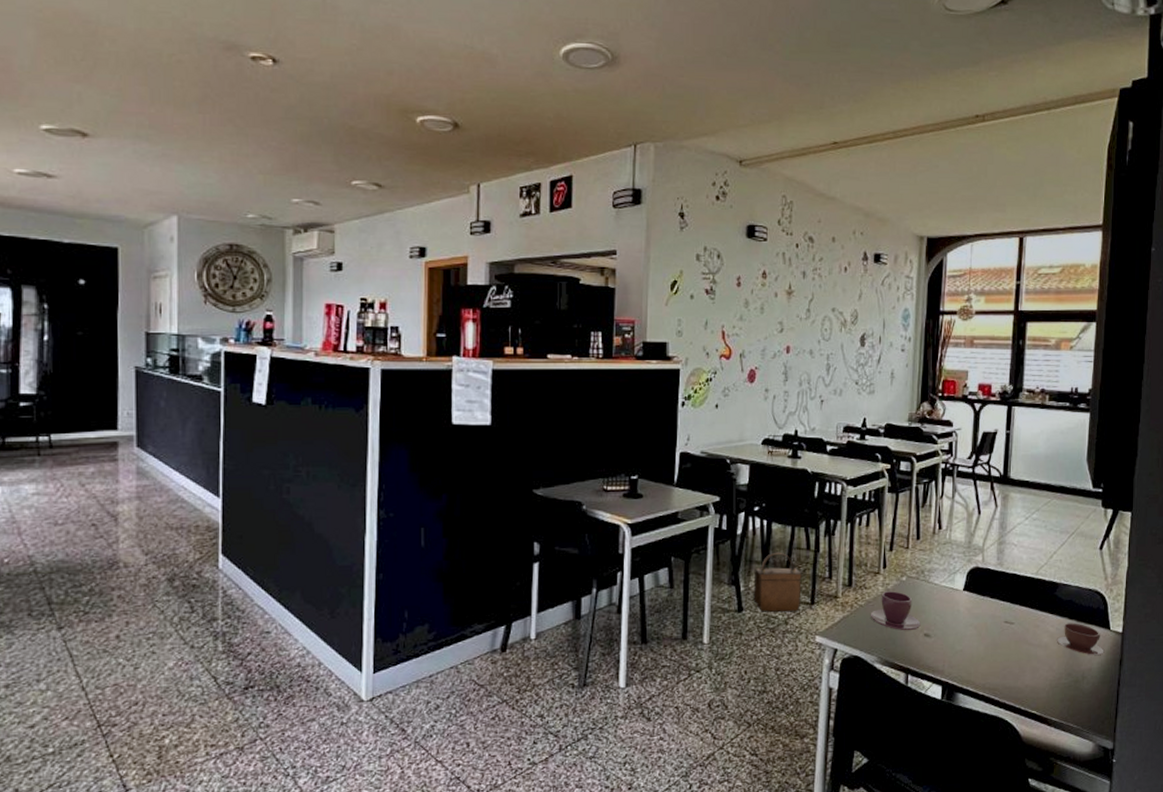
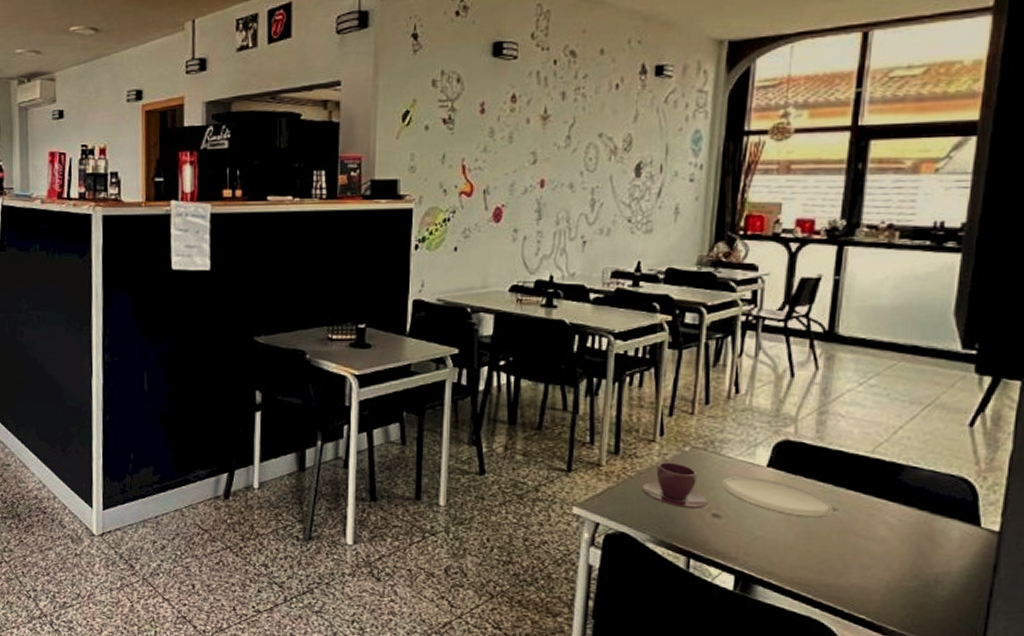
handbag: present [753,552,803,613] -> none [498,411,558,479]
plate: none [931,600,1011,632] -> present [722,477,833,518]
teacup: present [1057,623,1104,655] -> none [899,515,971,556]

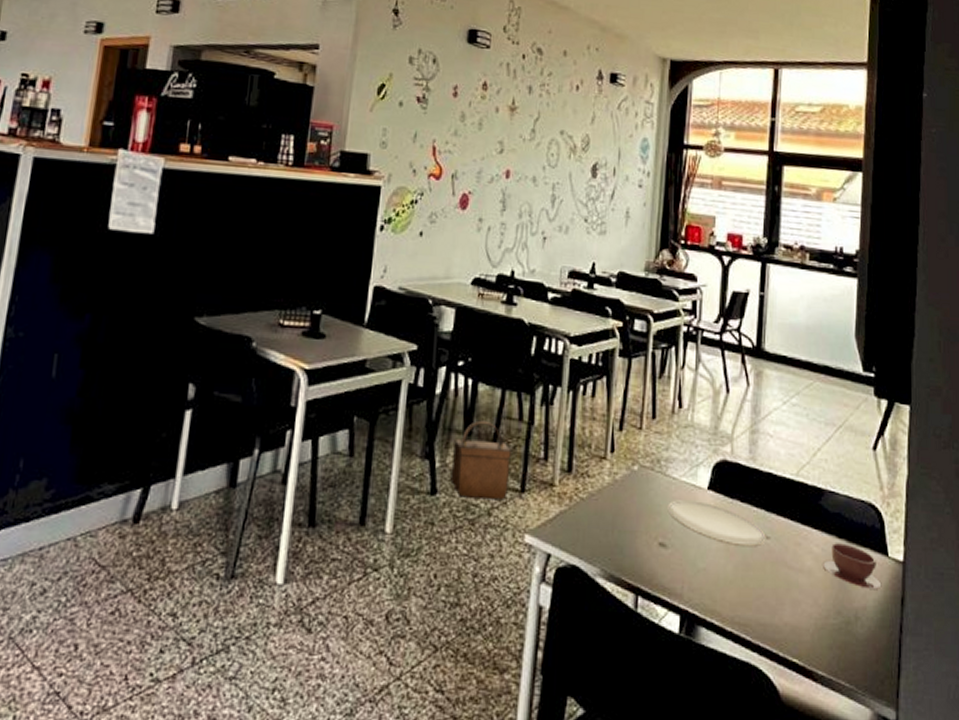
handbag: none [498,411,558,479] -> present [450,420,513,501]
teacup: present [641,462,708,509] -> none [592,483,655,537]
teacup: none [899,515,971,556] -> present [823,543,882,589]

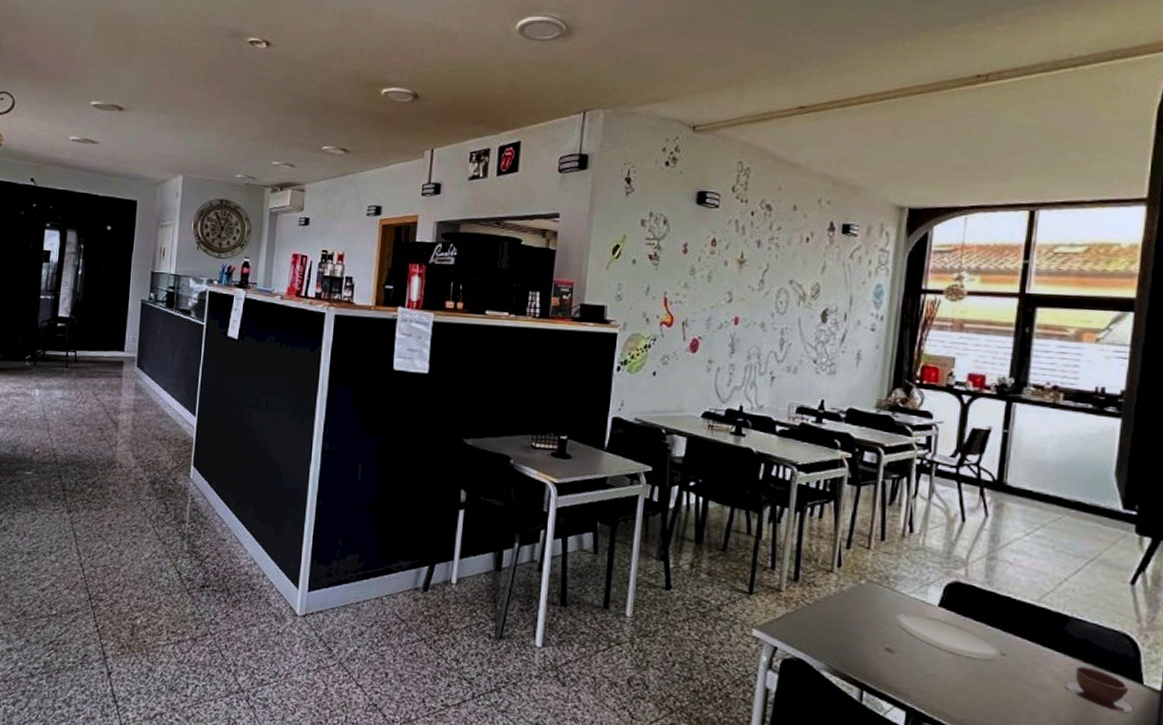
handbag: present [450,420,513,501] -> none [683,532,741,600]

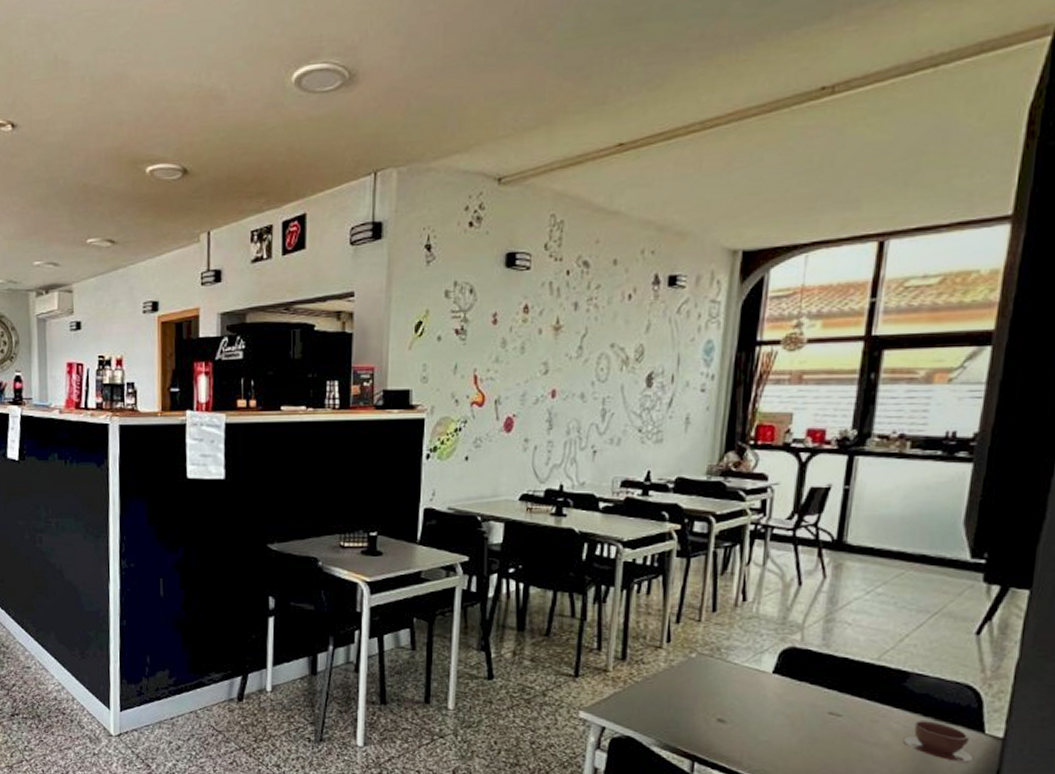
plate: present [895,613,1001,662] -> none [727,683,838,724]

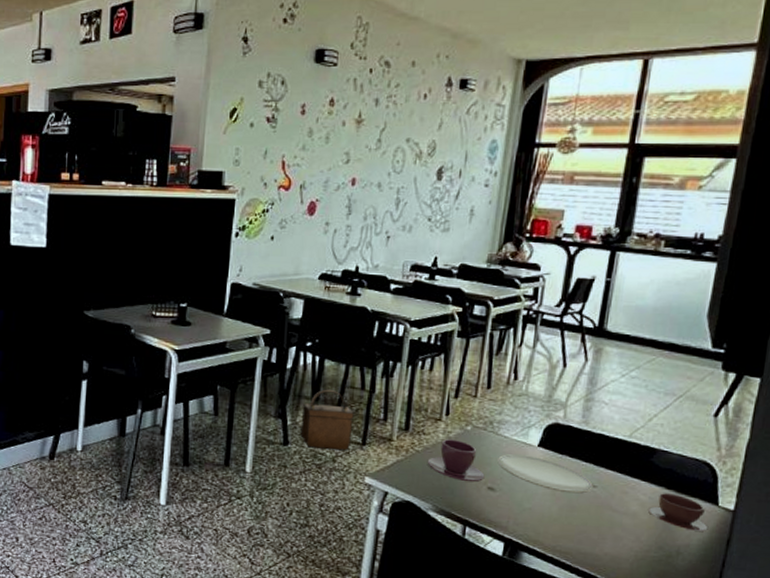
handbag: none [506,618,566,684] -> present [300,389,355,451]
teacup: none [647,668,714,714] -> present [427,439,485,482]
plate: none [727,683,838,724] -> present [497,454,593,494]

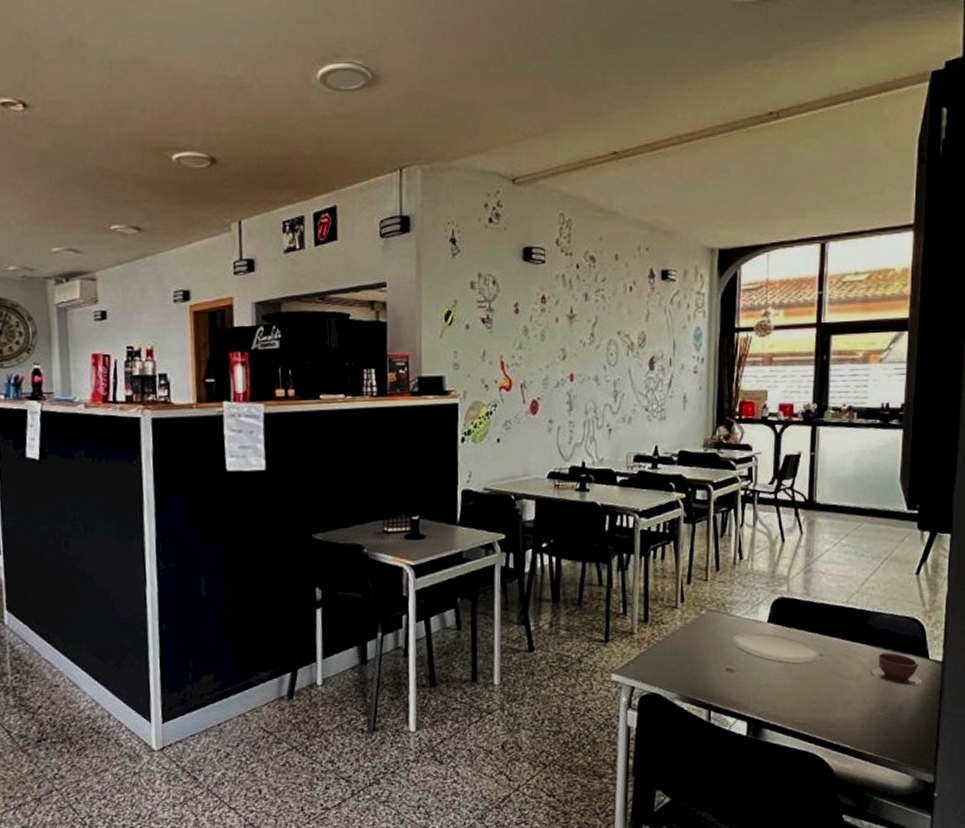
handbag: present [300,389,355,451] -> none [544,588,596,651]
teacup: present [427,439,485,482] -> none [668,625,723,666]

